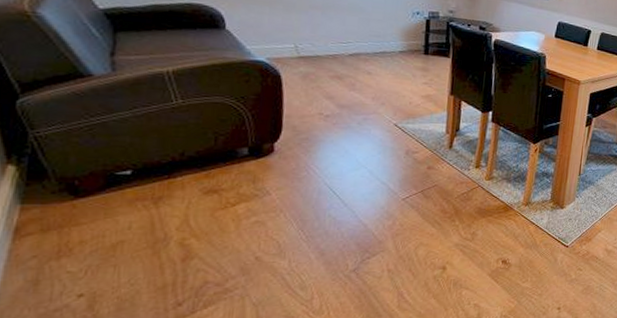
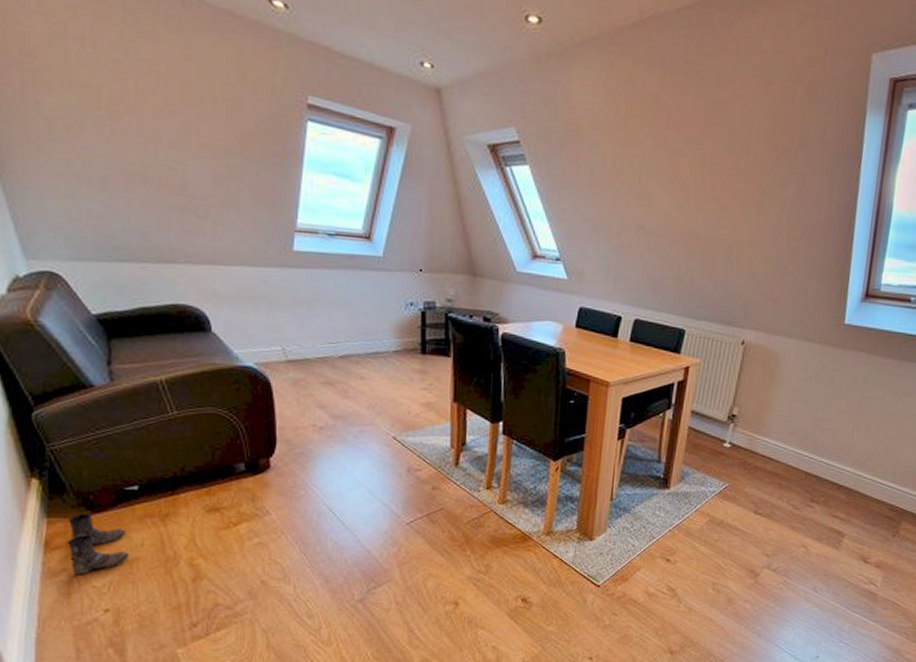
boots: none [42,199,113,261] -> present [67,513,129,575]

